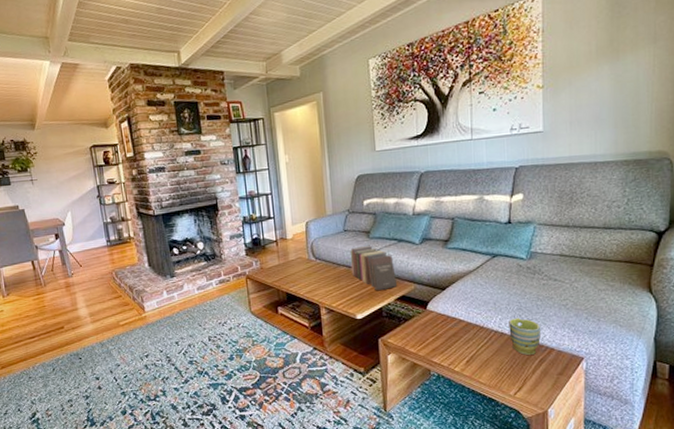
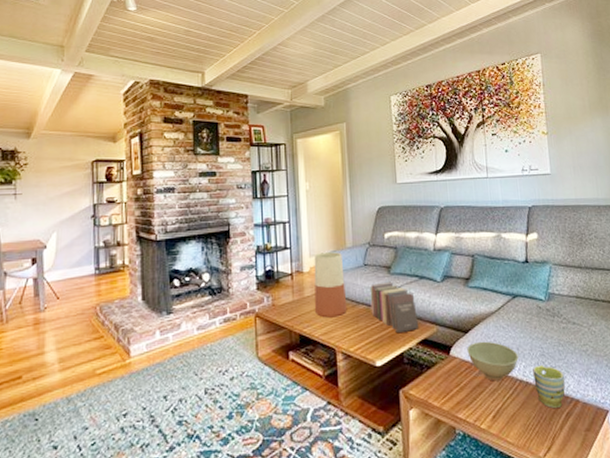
vase: none [296,219,329,278] -> present [313,252,347,318]
bowl: none [444,297,495,332] -> present [467,341,519,381]

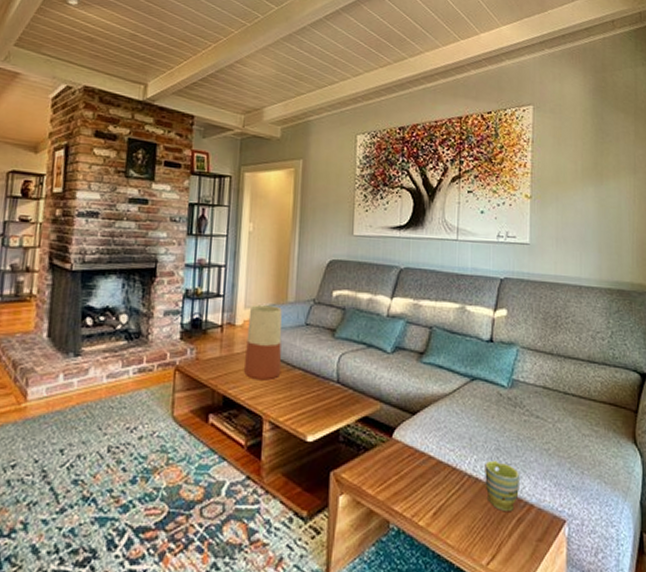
books: present [370,281,420,334] -> none [307,346,361,407]
bowl: present [467,341,519,381] -> none [412,426,470,473]

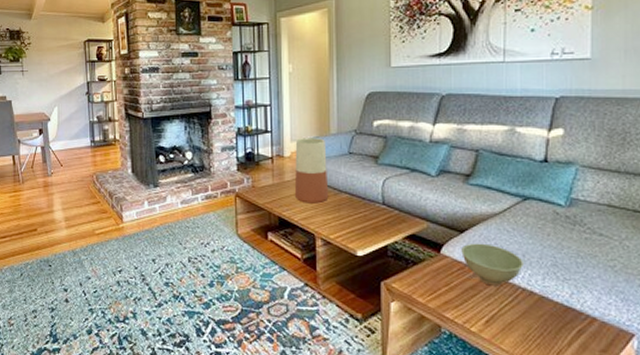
bowl: none [412,426,470,473] -> present [461,243,523,286]
mug: present [485,460,521,511] -> none [540,275,581,323]

